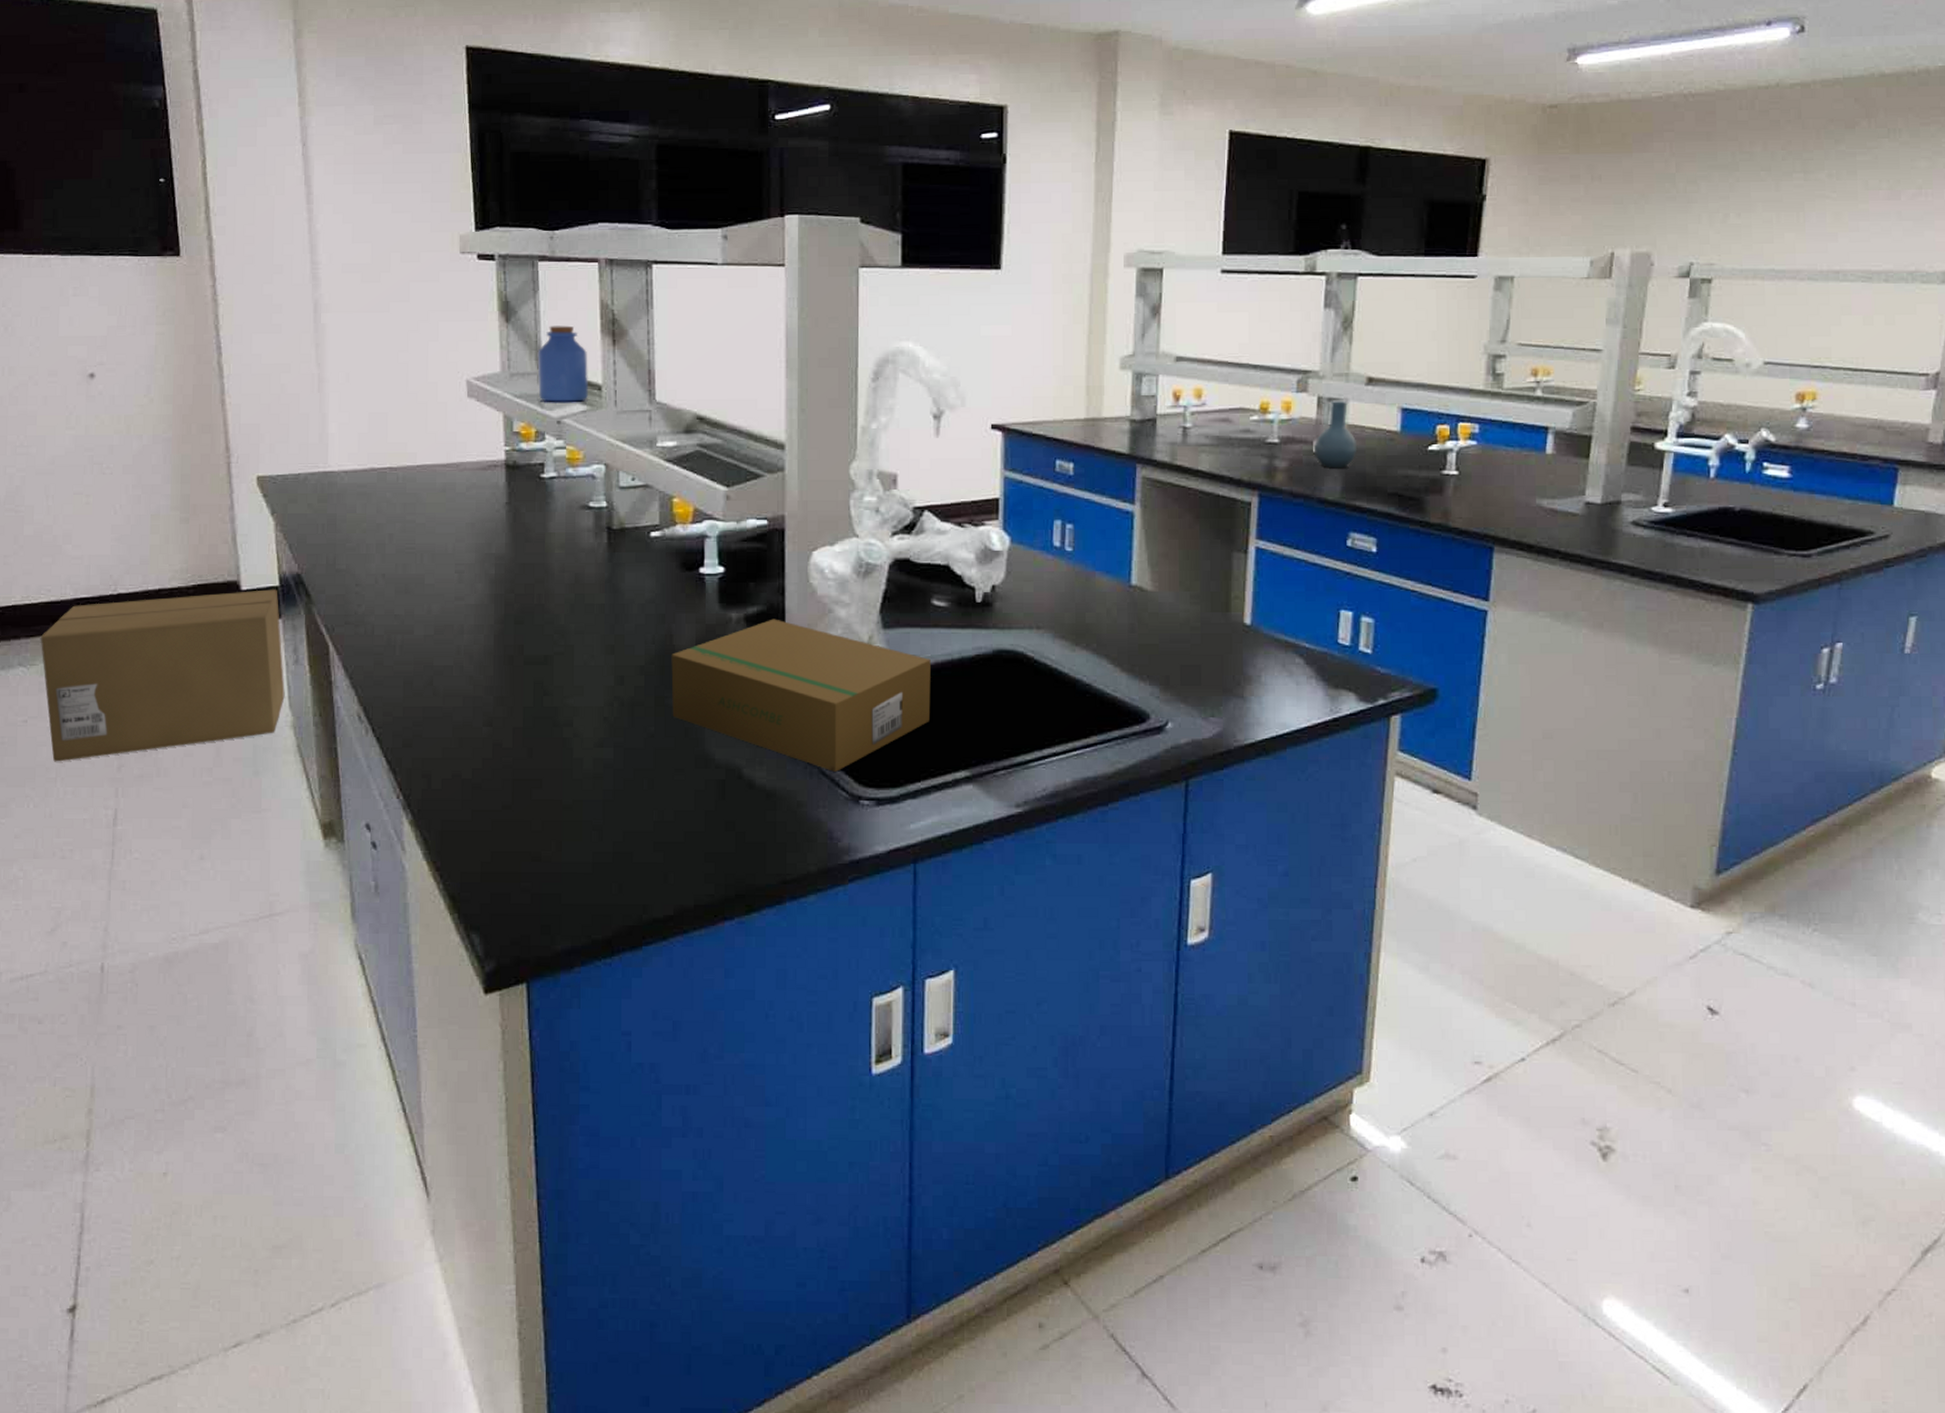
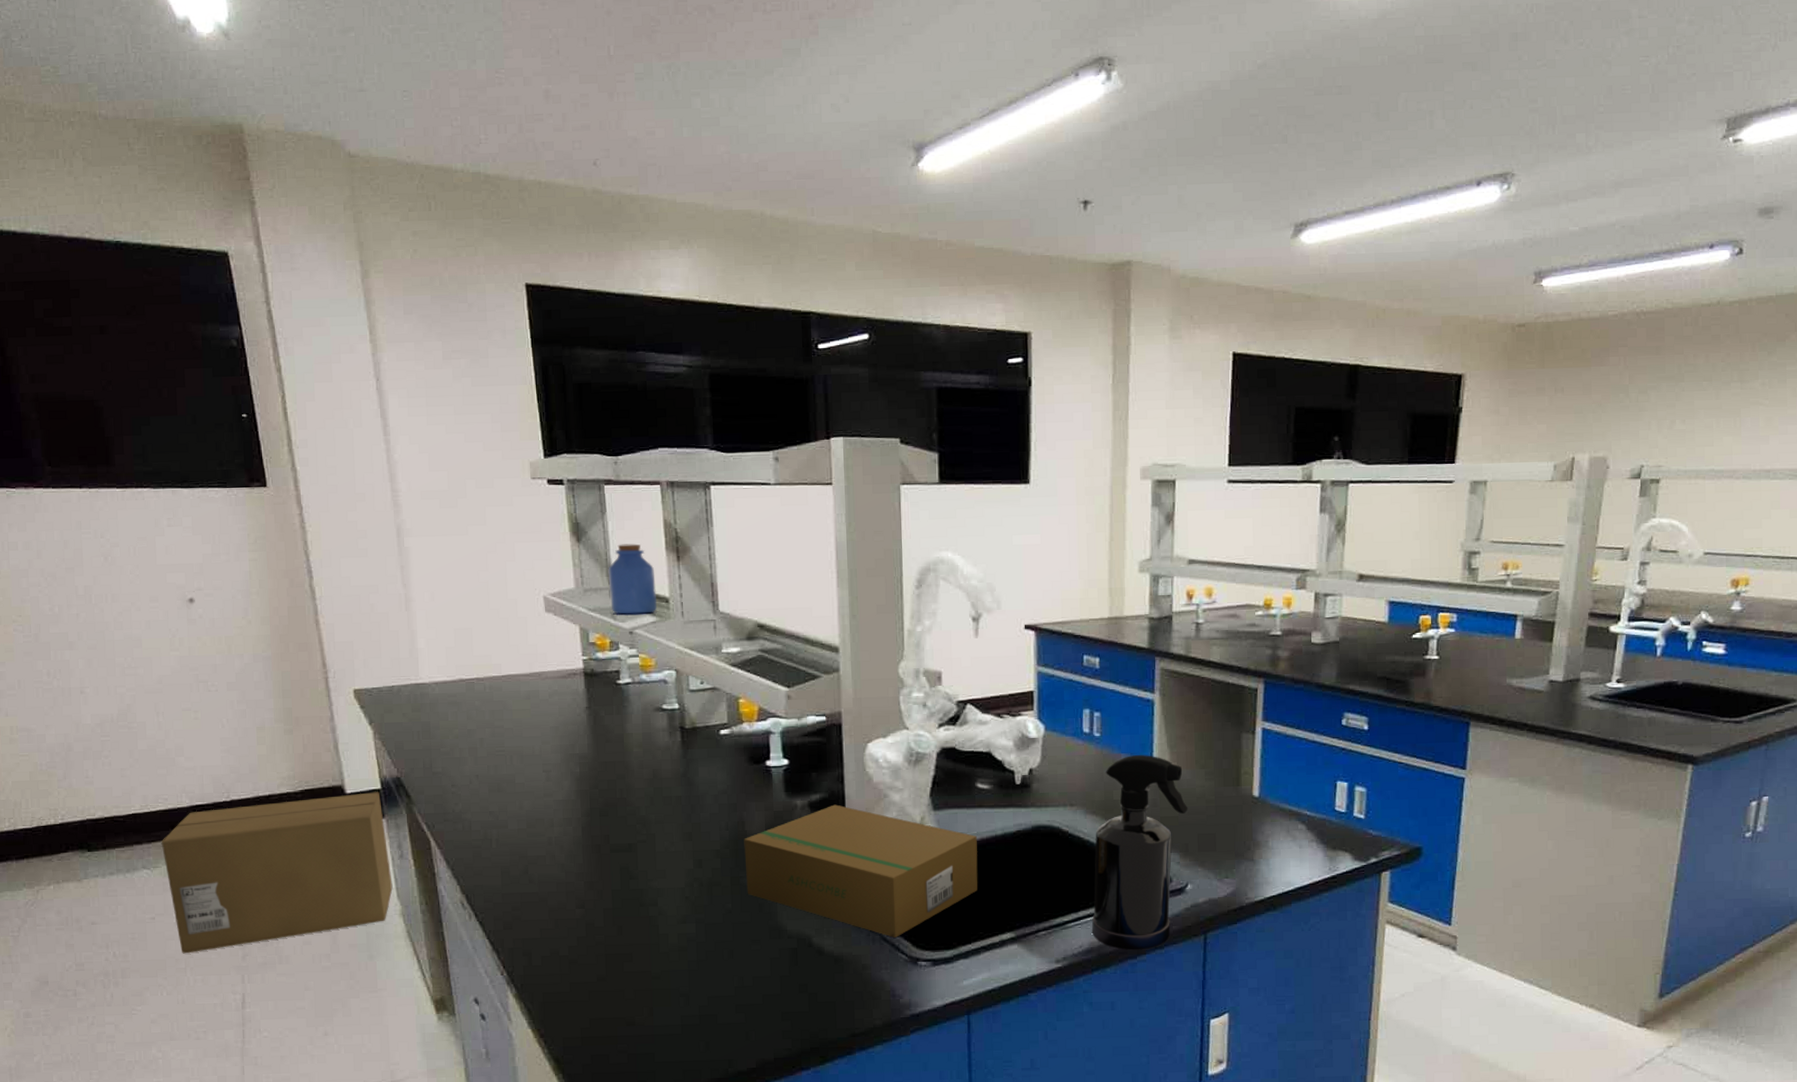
spray bottle: none [1057,574,1171,796] -> present [1091,755,1189,951]
flask: present [1313,400,1358,469] -> none [1311,595,1351,657]

